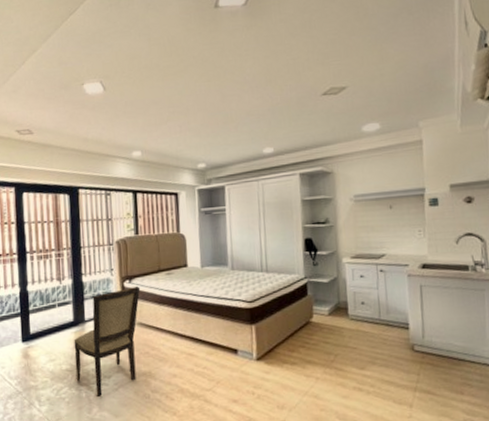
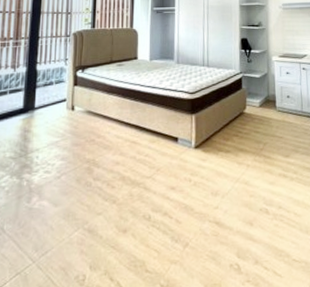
dining chair: present [74,287,140,396] -> none [19,76,92,185]

